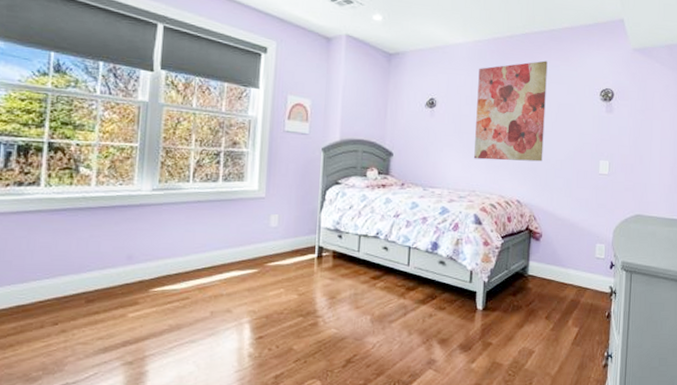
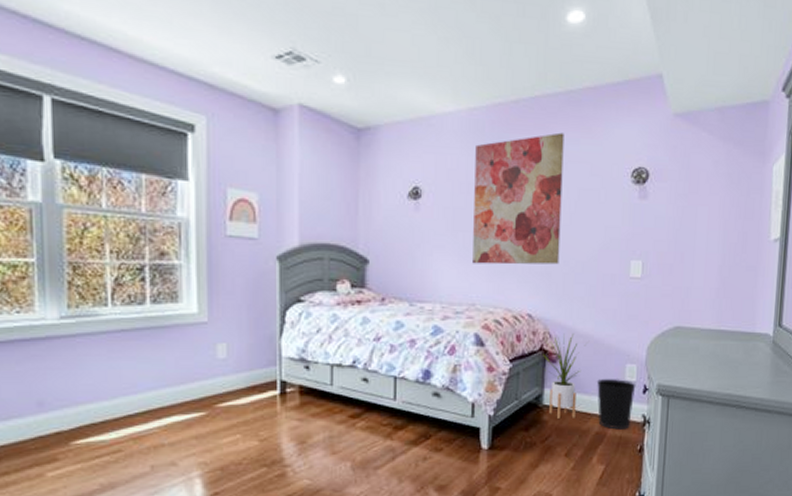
house plant: none [529,217,563,287] -> present [543,333,585,419]
wastebasket: none [572,255,605,298] -> present [596,379,636,430]

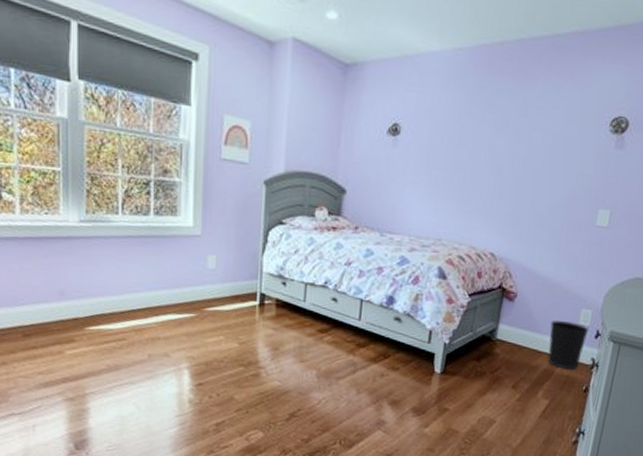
wall art: present [472,132,564,265] -> none [443,77,547,208]
house plant: present [543,333,585,419] -> none [501,274,544,354]

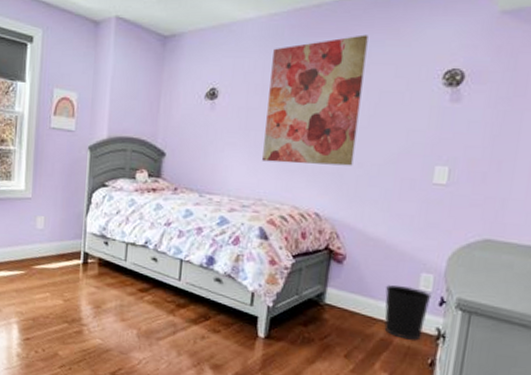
wall art: none [443,77,547,208] -> present [262,34,369,166]

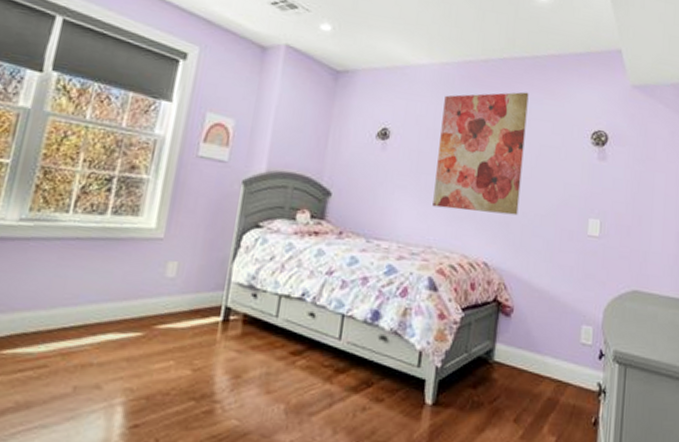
wastebasket: present [384,285,432,341] -> none [550,339,592,398]

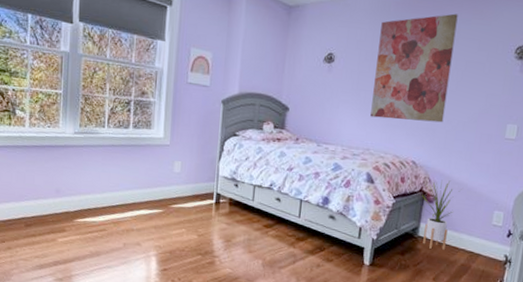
house plant: none [496,286,540,379] -> present [422,179,459,250]

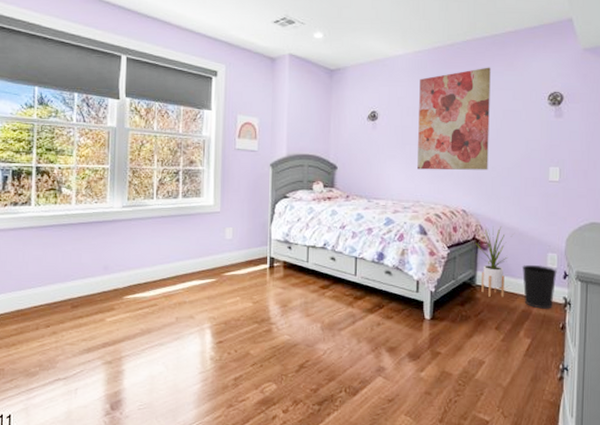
wastebasket: none [465,221,502,265] -> present [521,265,557,309]

